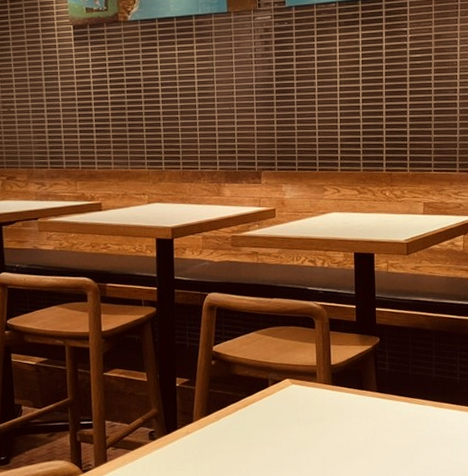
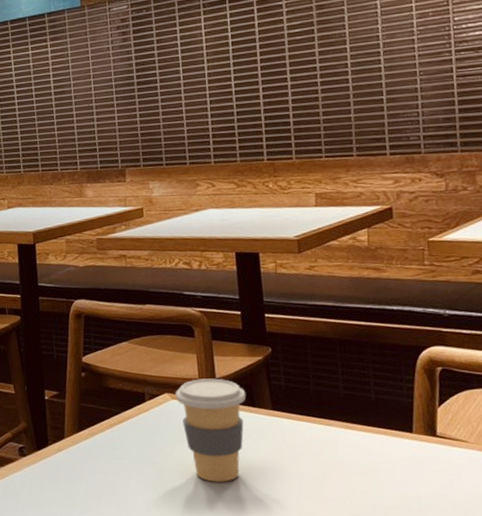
coffee cup: none [295,365,356,457] -> present [175,378,246,482]

